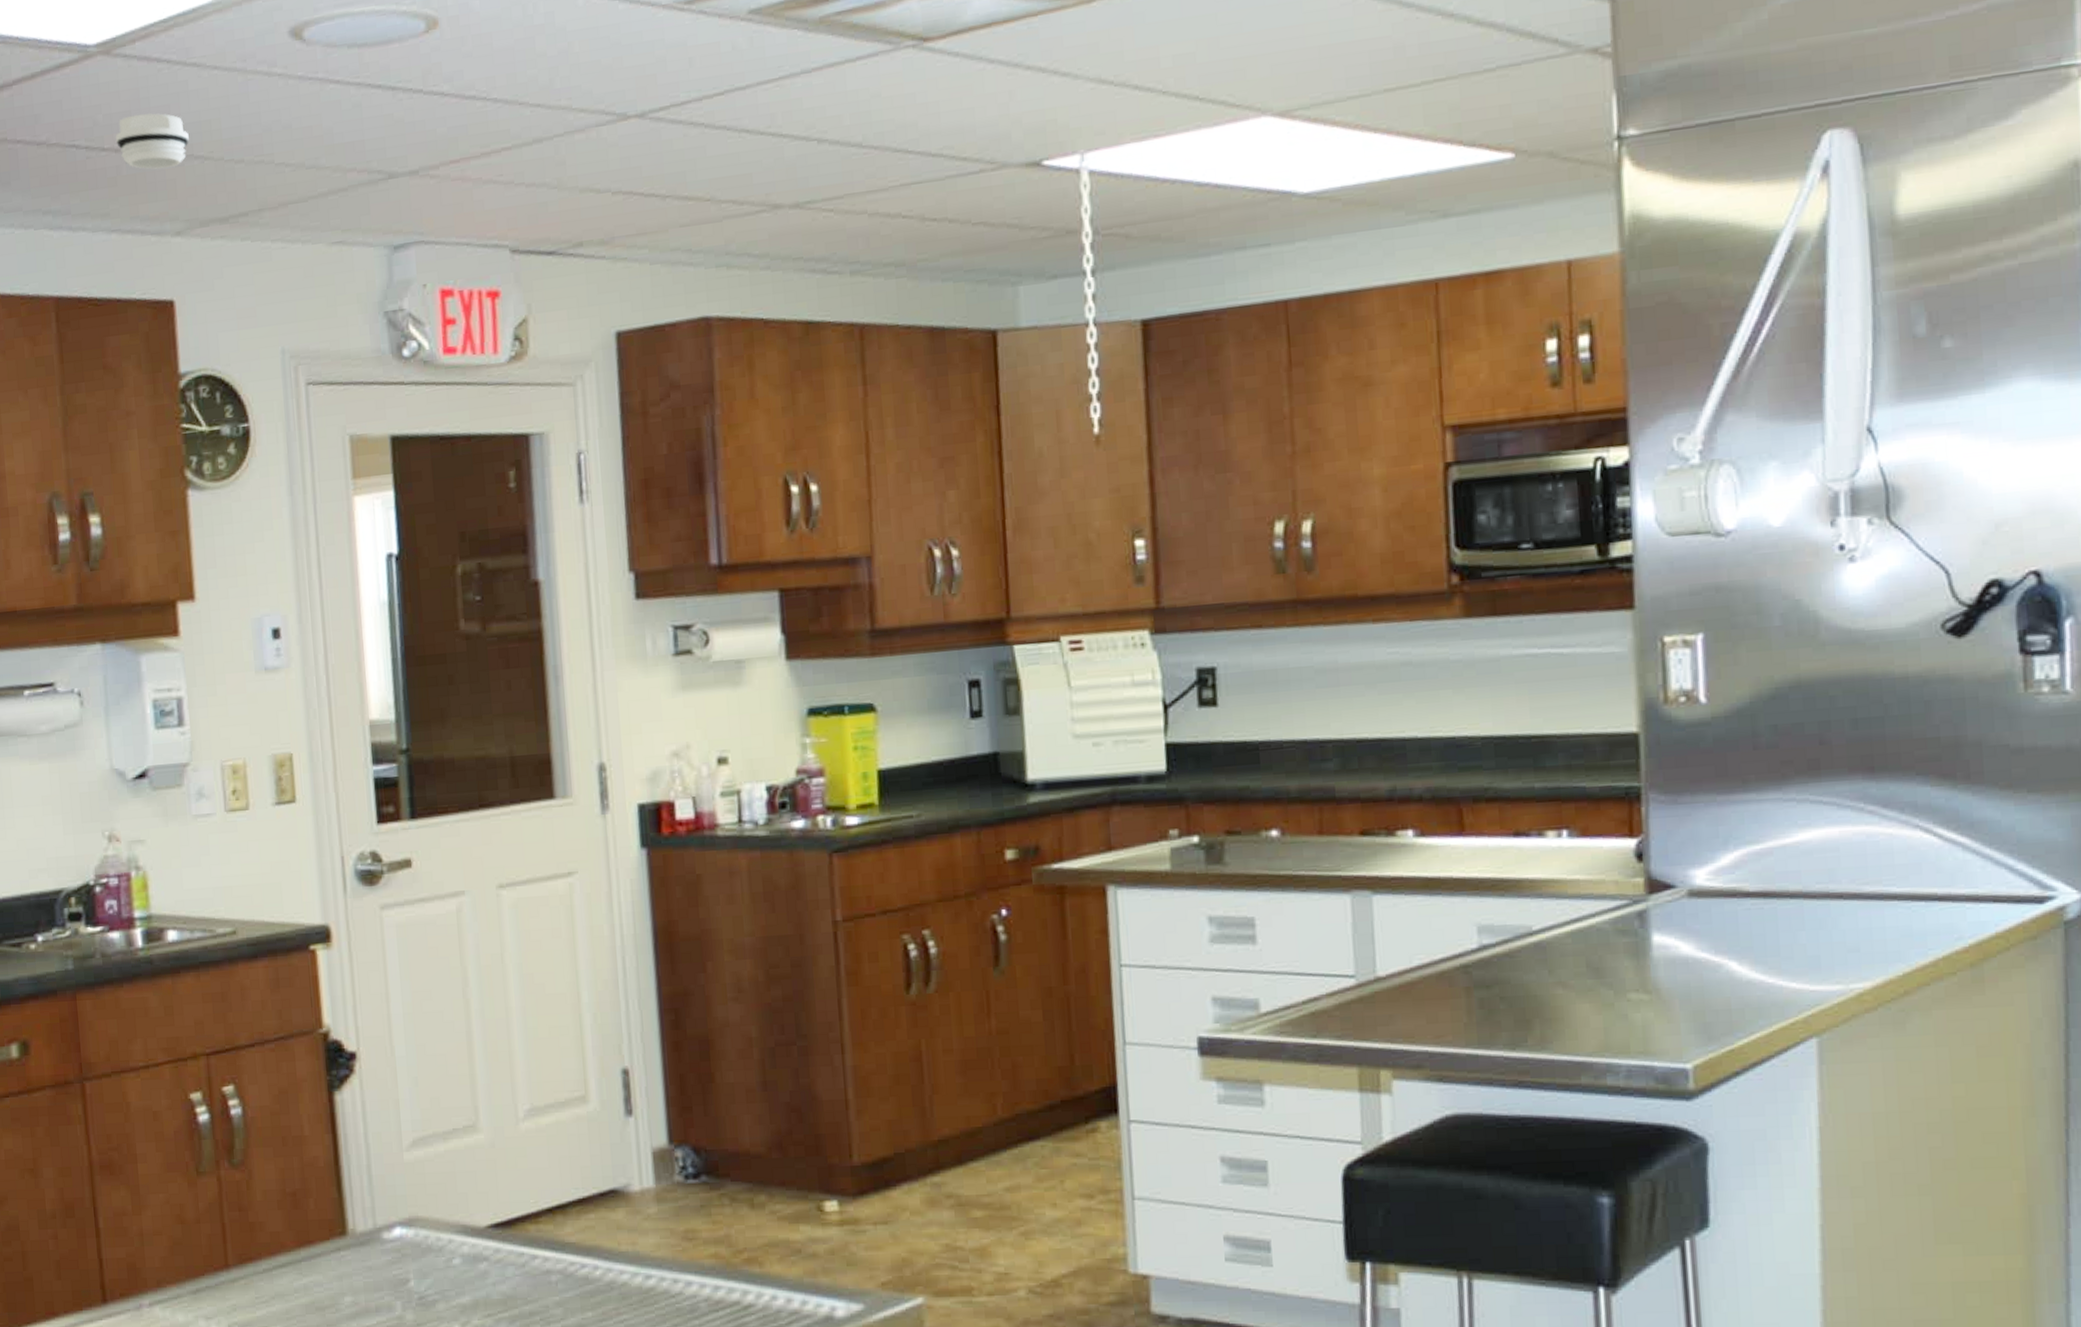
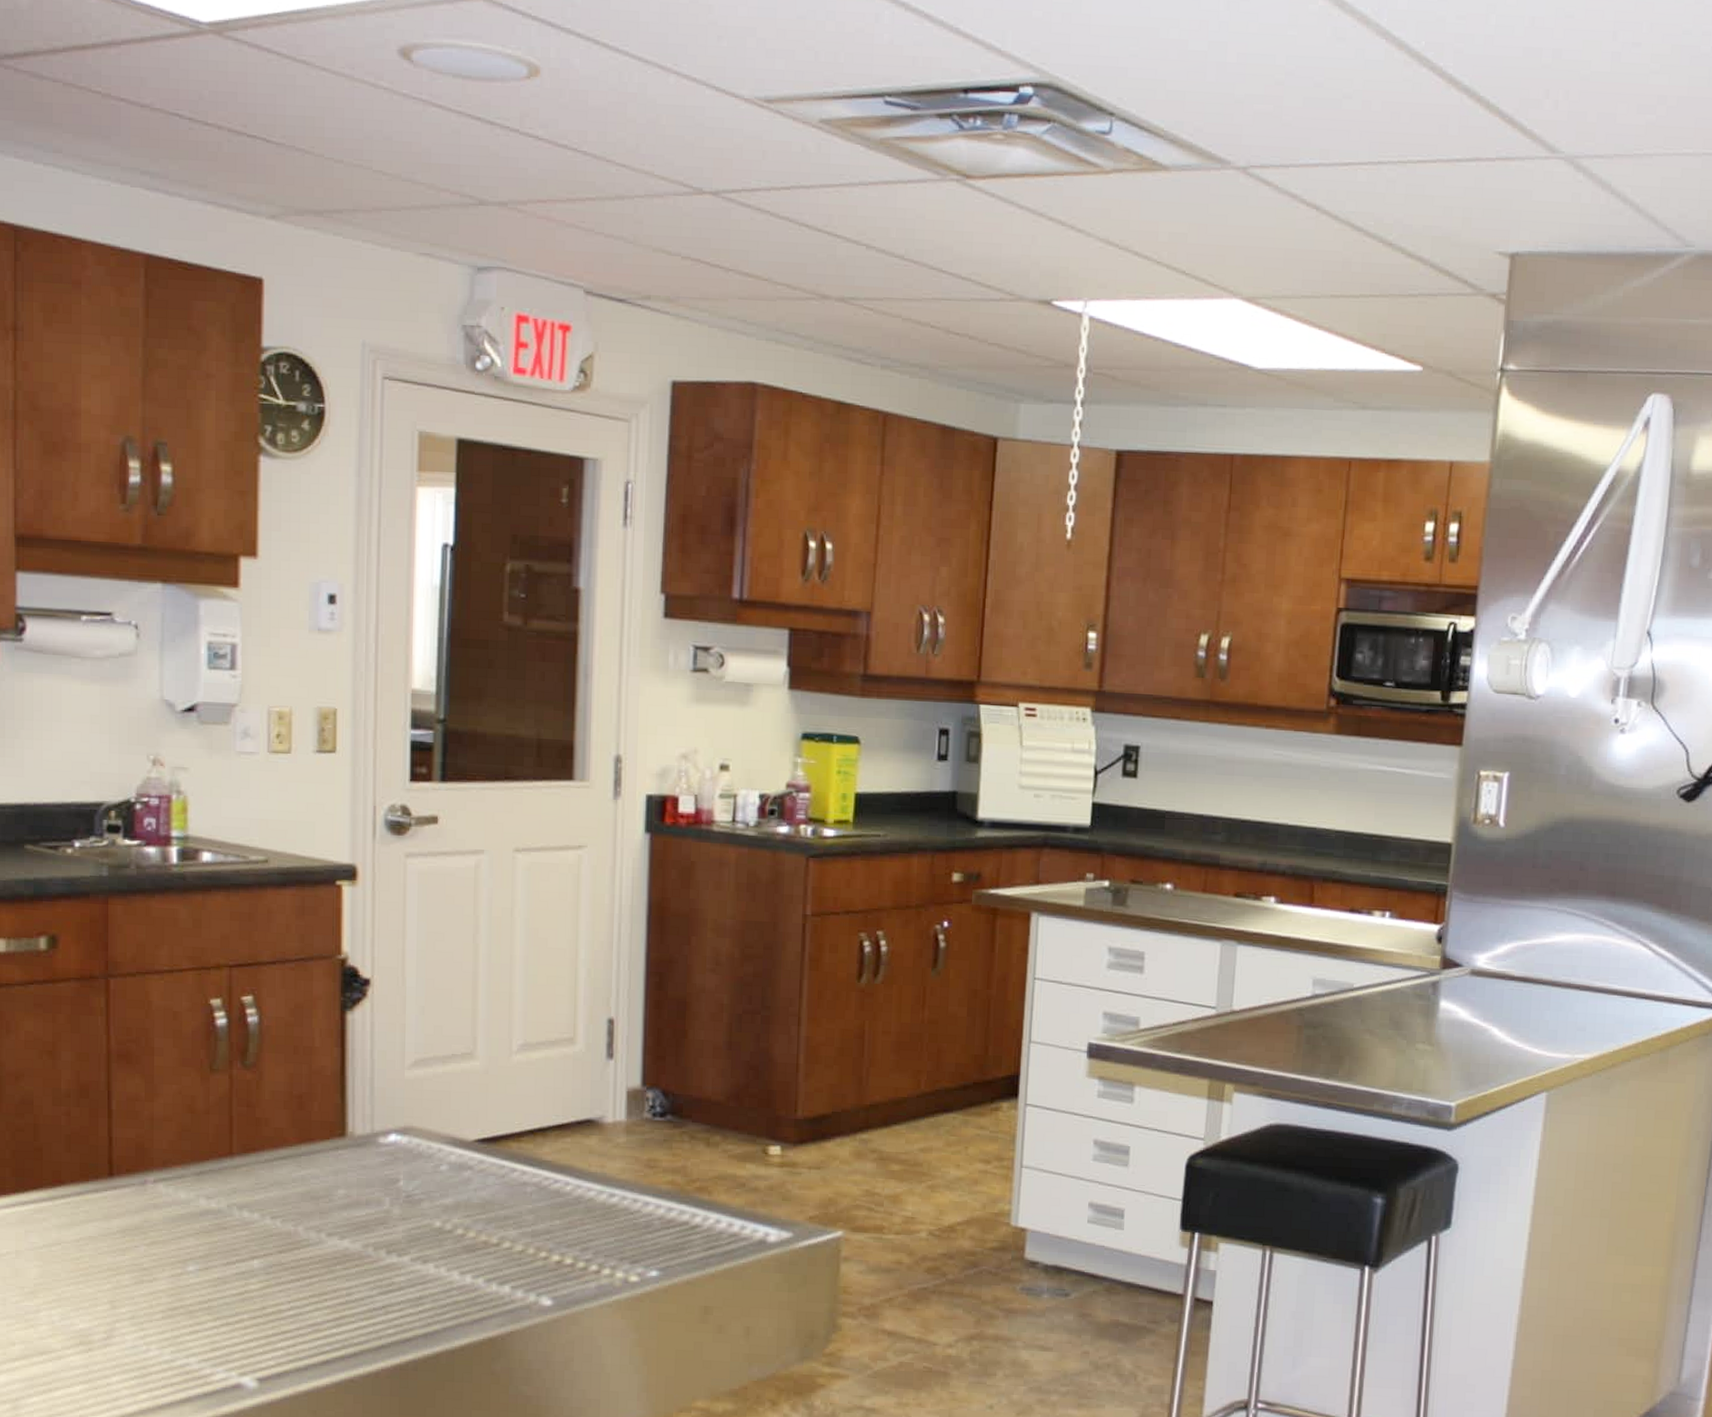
smoke detector: present [115,113,189,170] -> none [219,97,292,155]

